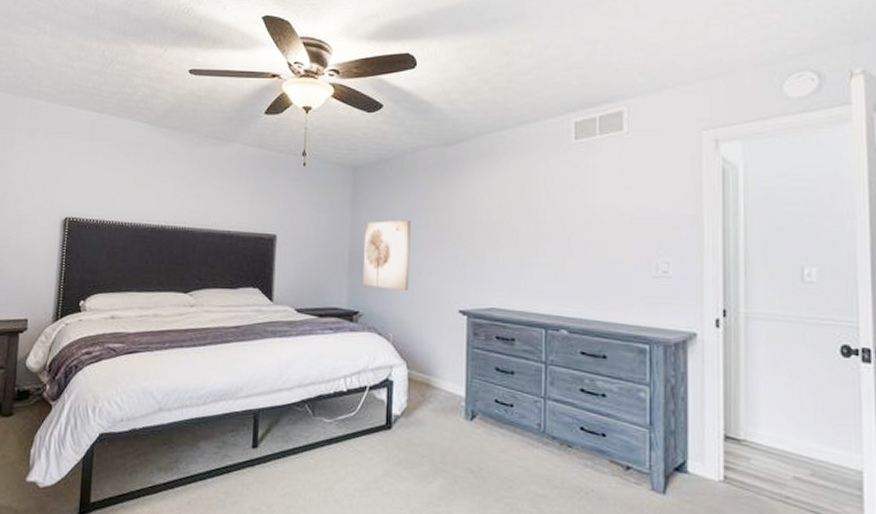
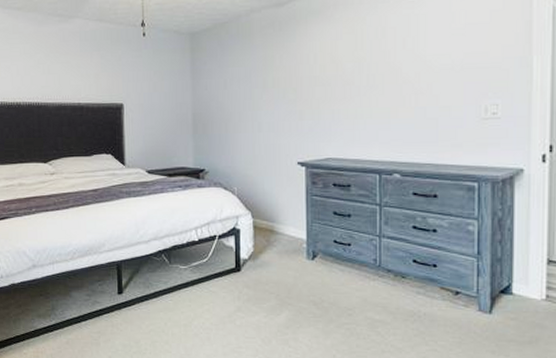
wall art: present [362,220,411,290] -> none [205,81,250,147]

